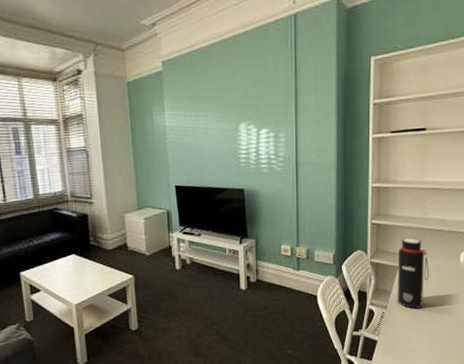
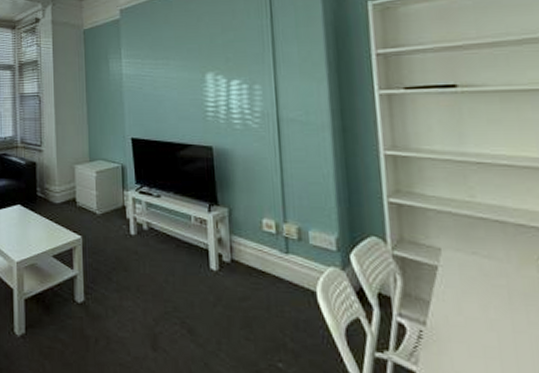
water bottle: present [397,238,429,309] -> none [435,227,491,333]

